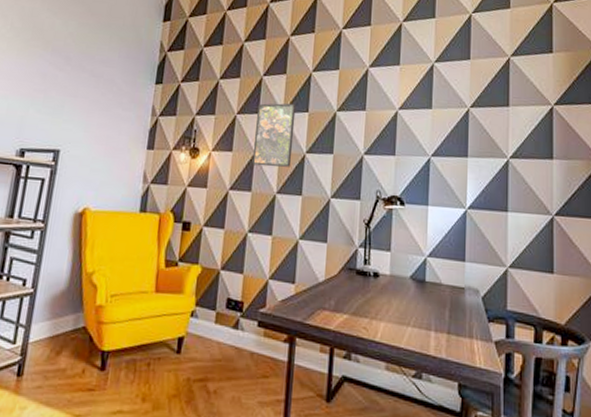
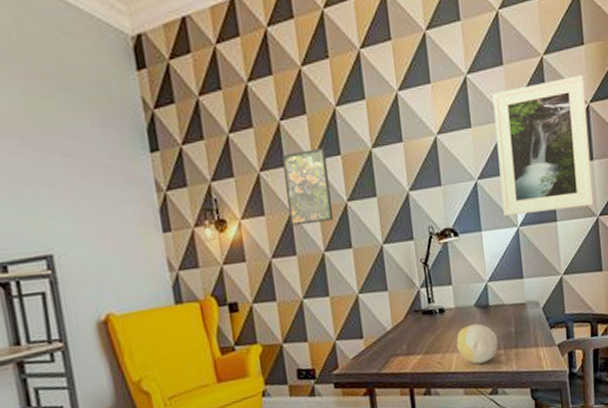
decorative ball: none [386,296,430,341] -> present [456,323,499,364]
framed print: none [453,78,550,204] -> present [492,75,594,216]

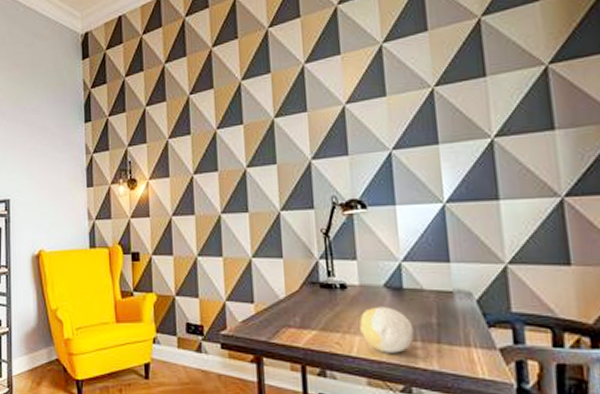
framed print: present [282,147,334,226] -> none [188,117,232,188]
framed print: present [492,75,594,216] -> none [413,33,556,190]

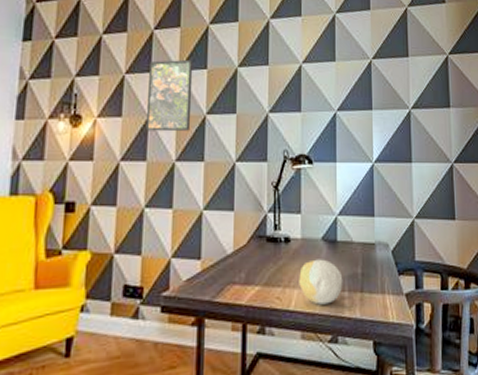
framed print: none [188,117,232,188] -> present [145,59,193,132]

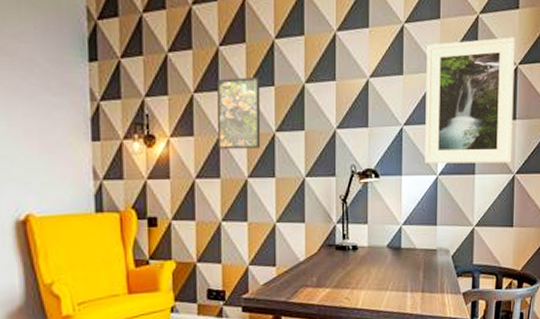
decorative ball: present [299,259,343,305] -> none [366,264,406,303]
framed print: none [358,28,449,152] -> present [425,37,515,163]

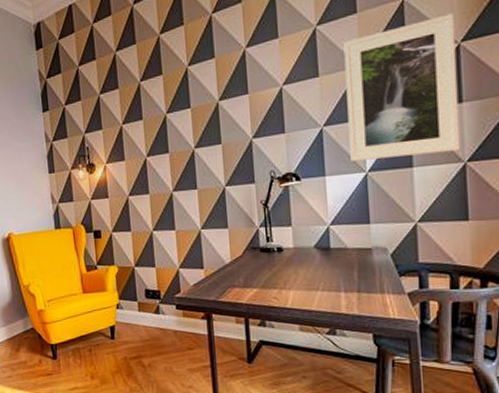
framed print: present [216,76,261,150] -> none [141,102,182,170]

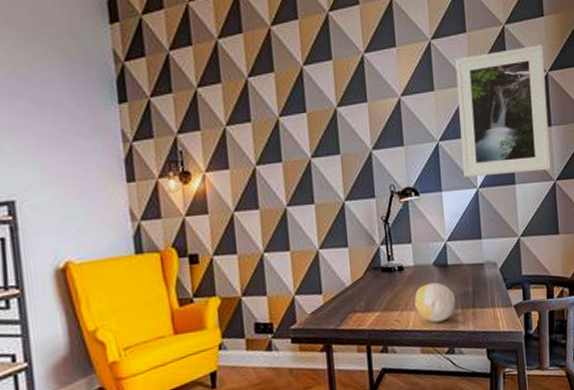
decorative ball: none [294,264,339,303] -> present [414,282,456,323]

